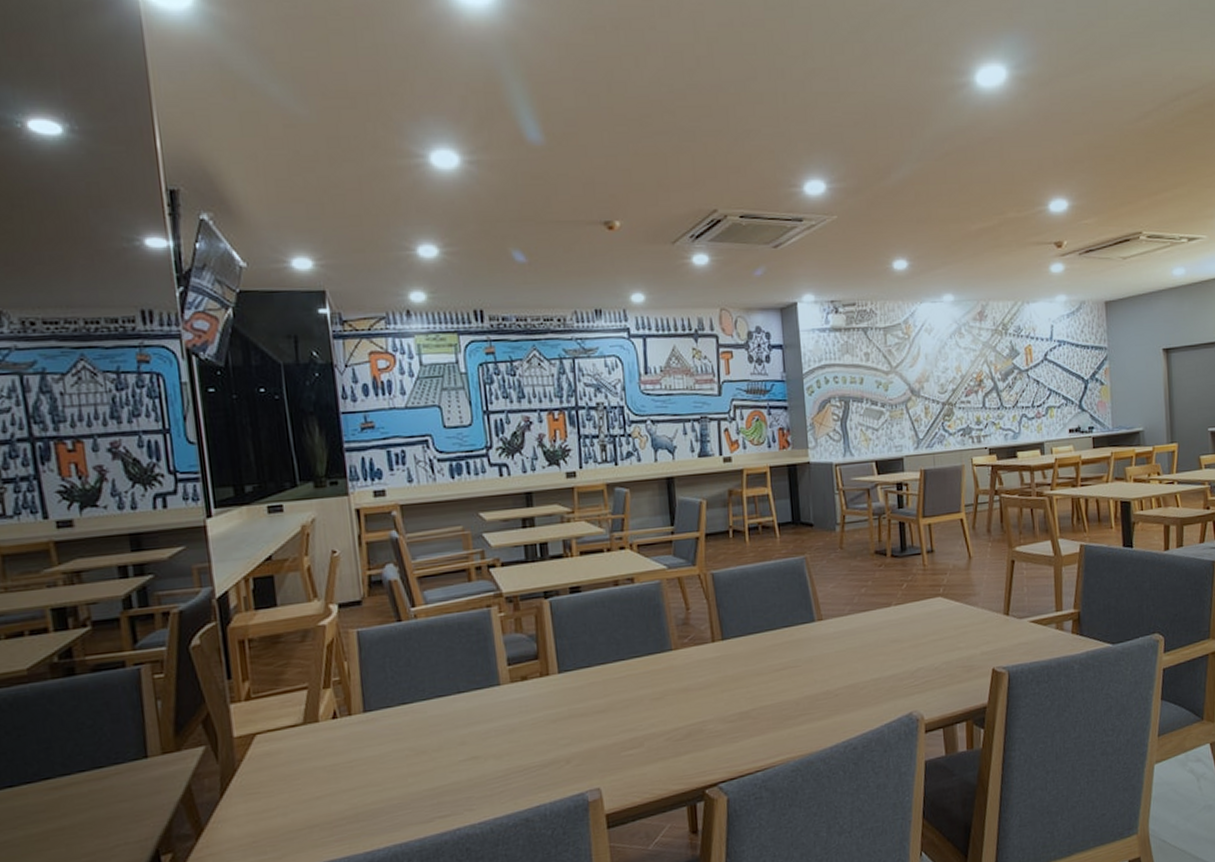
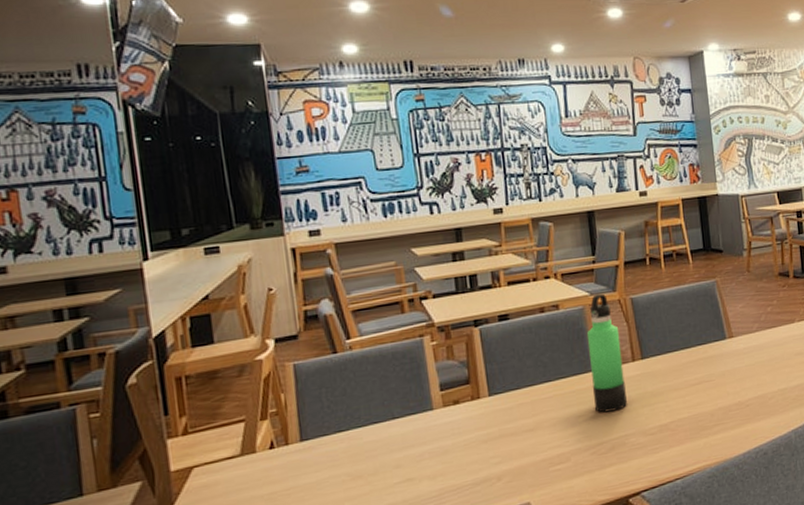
thermos bottle: none [664,567,705,696] -> present [587,293,627,413]

